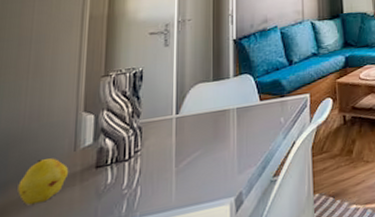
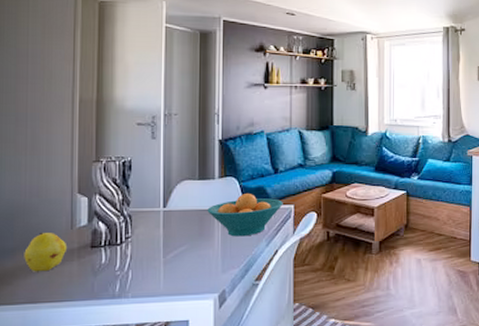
fruit bowl: none [222,87,299,134] -> present [207,192,283,237]

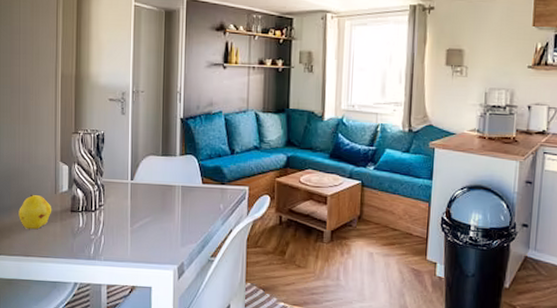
fruit bowl: present [207,192,283,237] -> none [169,171,238,214]

